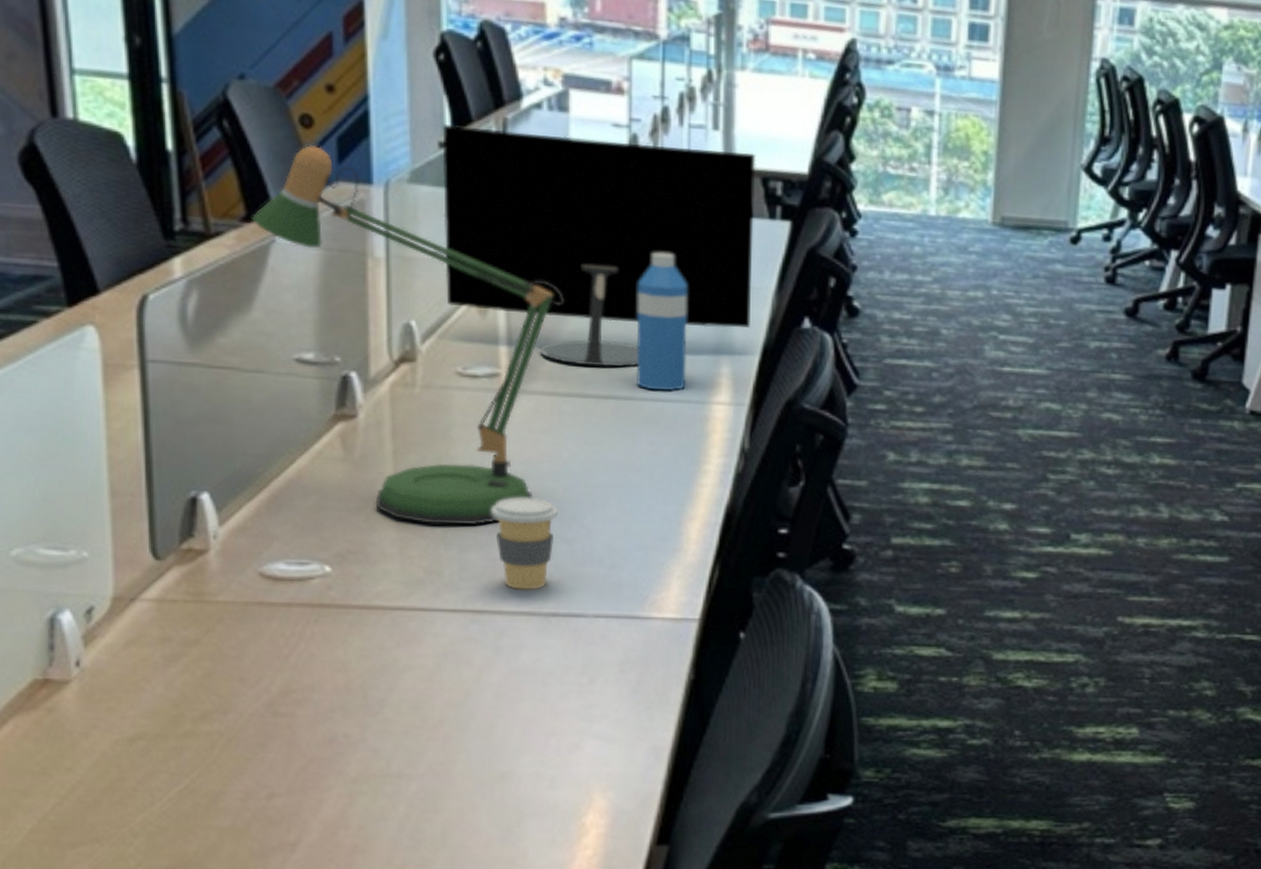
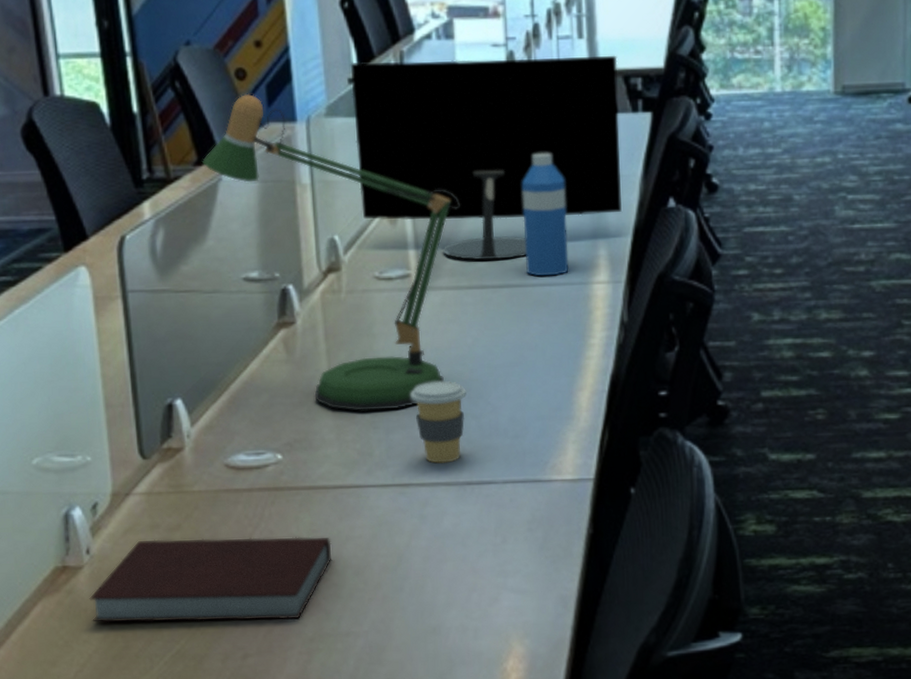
notebook: none [76,654,386,756] -> present [89,537,332,623]

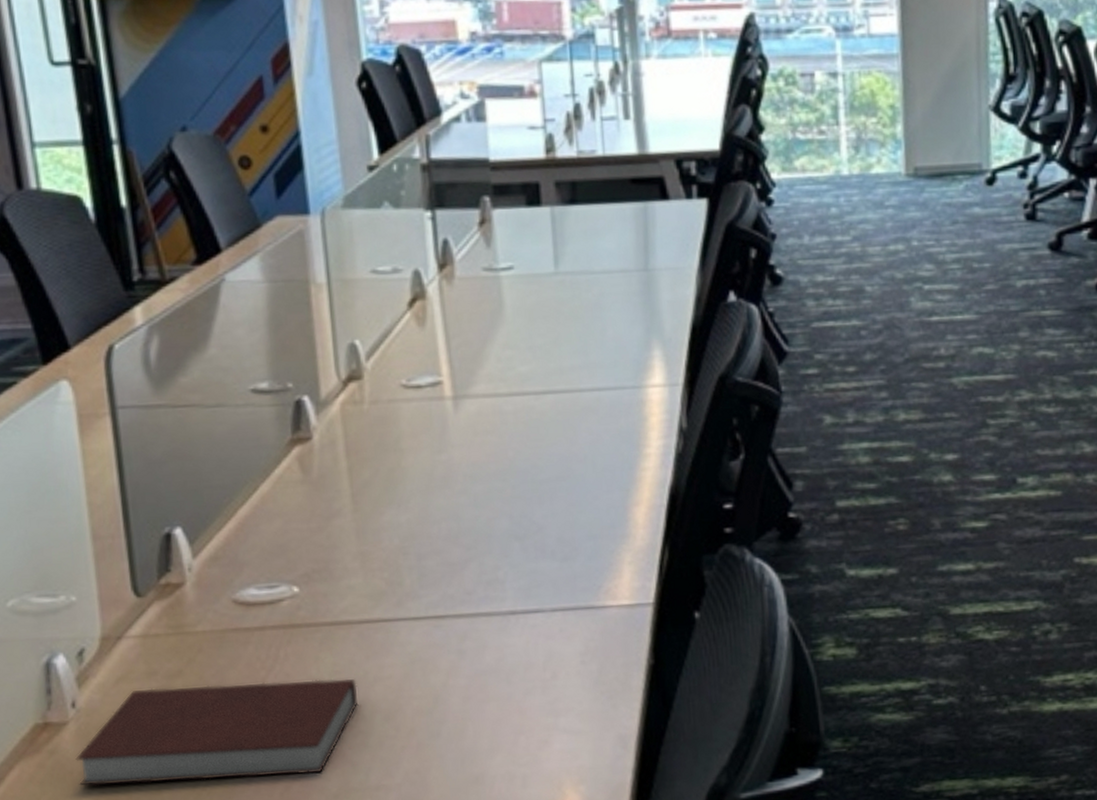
desk lamp: present [202,93,460,411] -> none [202,183,497,536]
monitor: present [350,55,622,260] -> none [369,137,677,364]
coffee cup: present [410,381,467,464] -> none [444,499,509,592]
water bottle: present [522,153,569,276] -> none [566,245,620,380]

